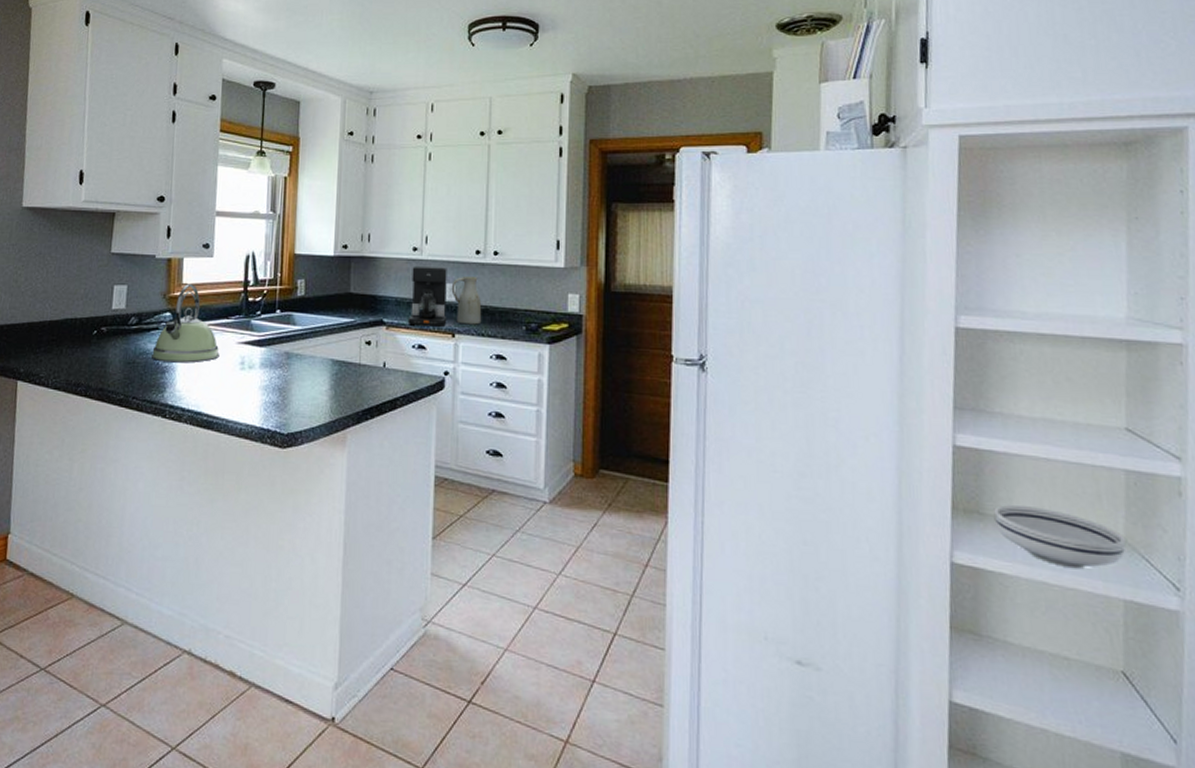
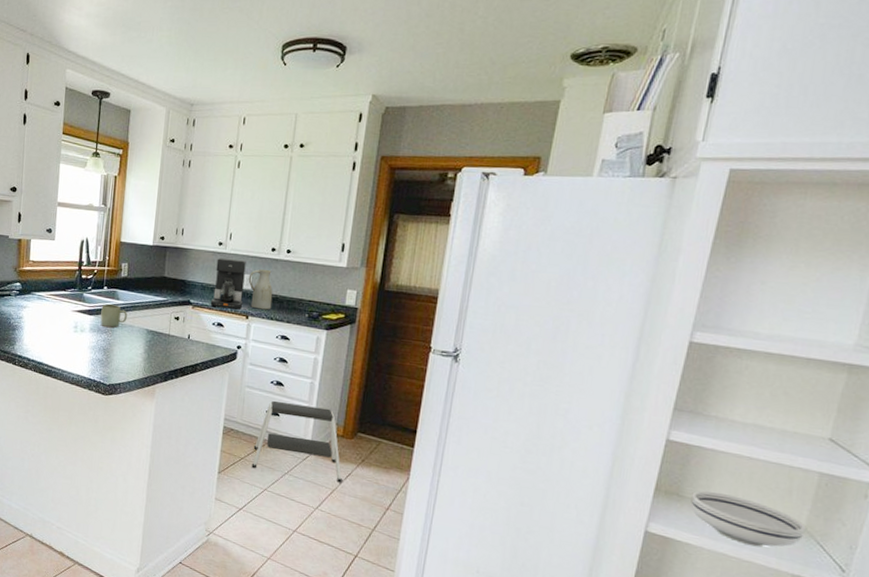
kettle: present [152,284,220,363] -> none [5,261,58,324]
mug: none [273,331,307,360] -> present [100,304,127,328]
step stool: none [473,437,587,537] -> present [251,400,342,483]

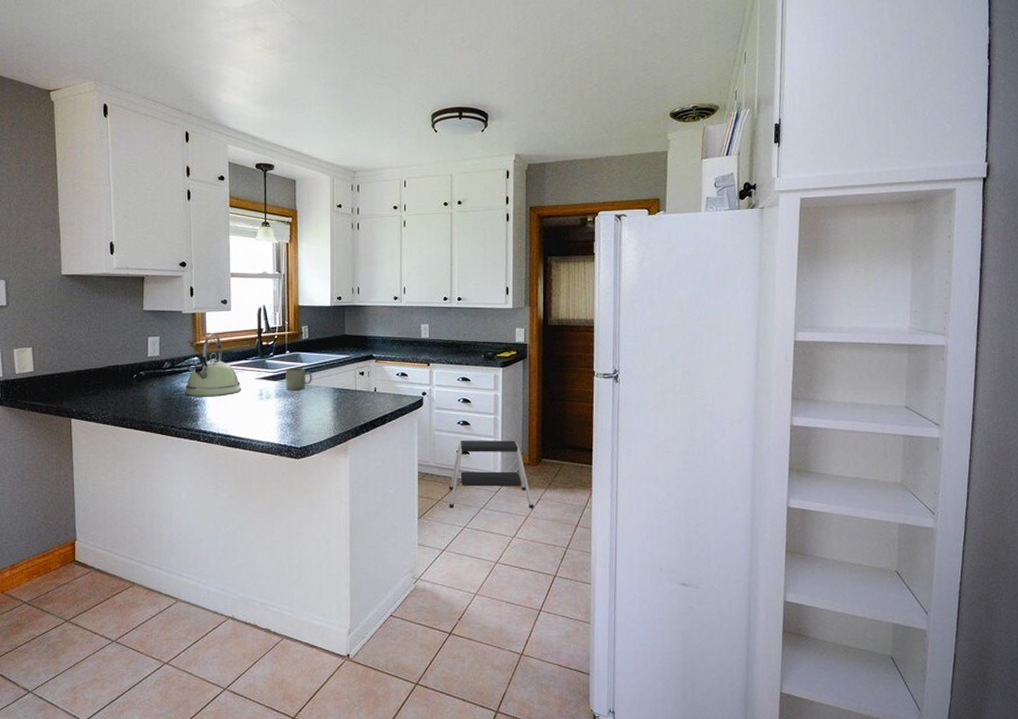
kettle: none [5,261,58,324] -> present [185,333,242,397]
coffee maker: present [210,257,246,310] -> none [392,311,423,358]
ceramic pitcher: present [248,269,273,310] -> none [425,318,450,356]
bowl: present [690,490,806,547] -> none [817,464,902,505]

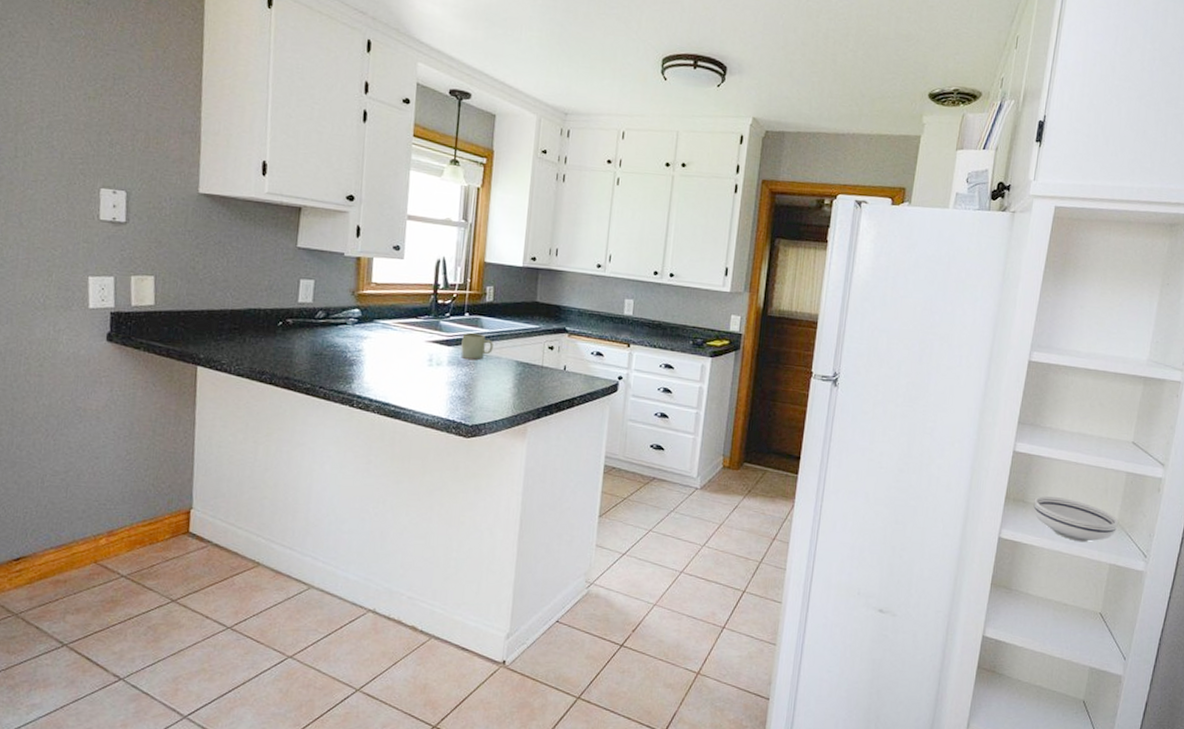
kettle: present [185,333,242,397] -> none [339,283,408,358]
step stool: present [448,440,534,509] -> none [635,434,729,517]
bowl: none [817,464,902,505] -> present [1033,495,1119,542]

